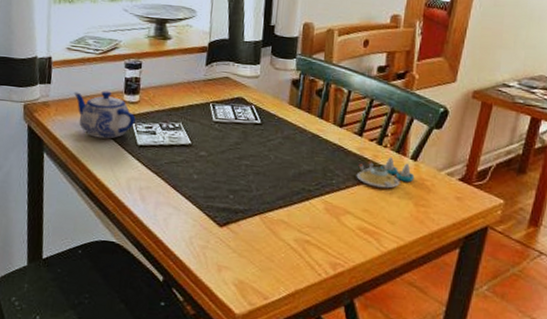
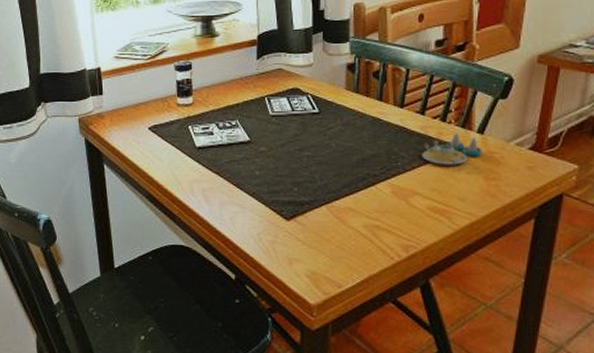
teapot: present [73,91,136,139] -> none [126,96,191,144]

